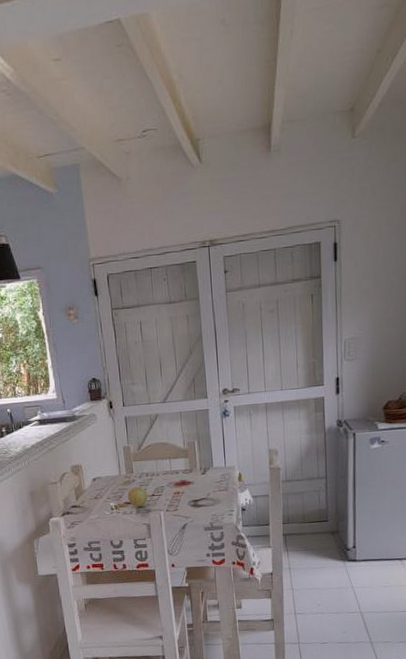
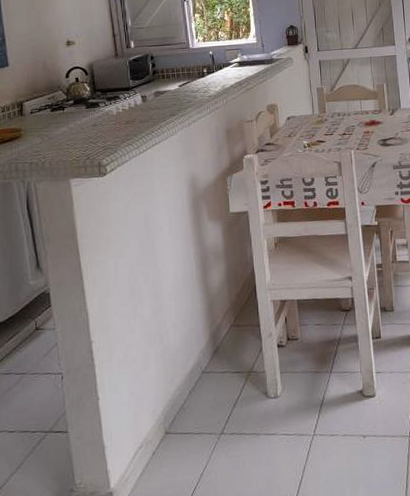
apple: present [127,487,148,508] -> none [319,126,340,146]

